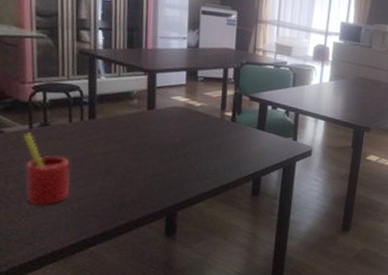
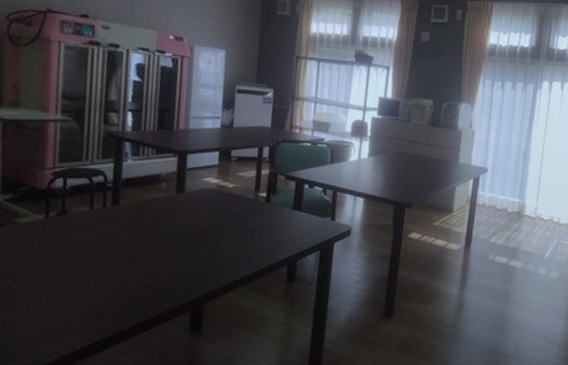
straw: present [23,132,71,205] -> none [35,222,88,303]

